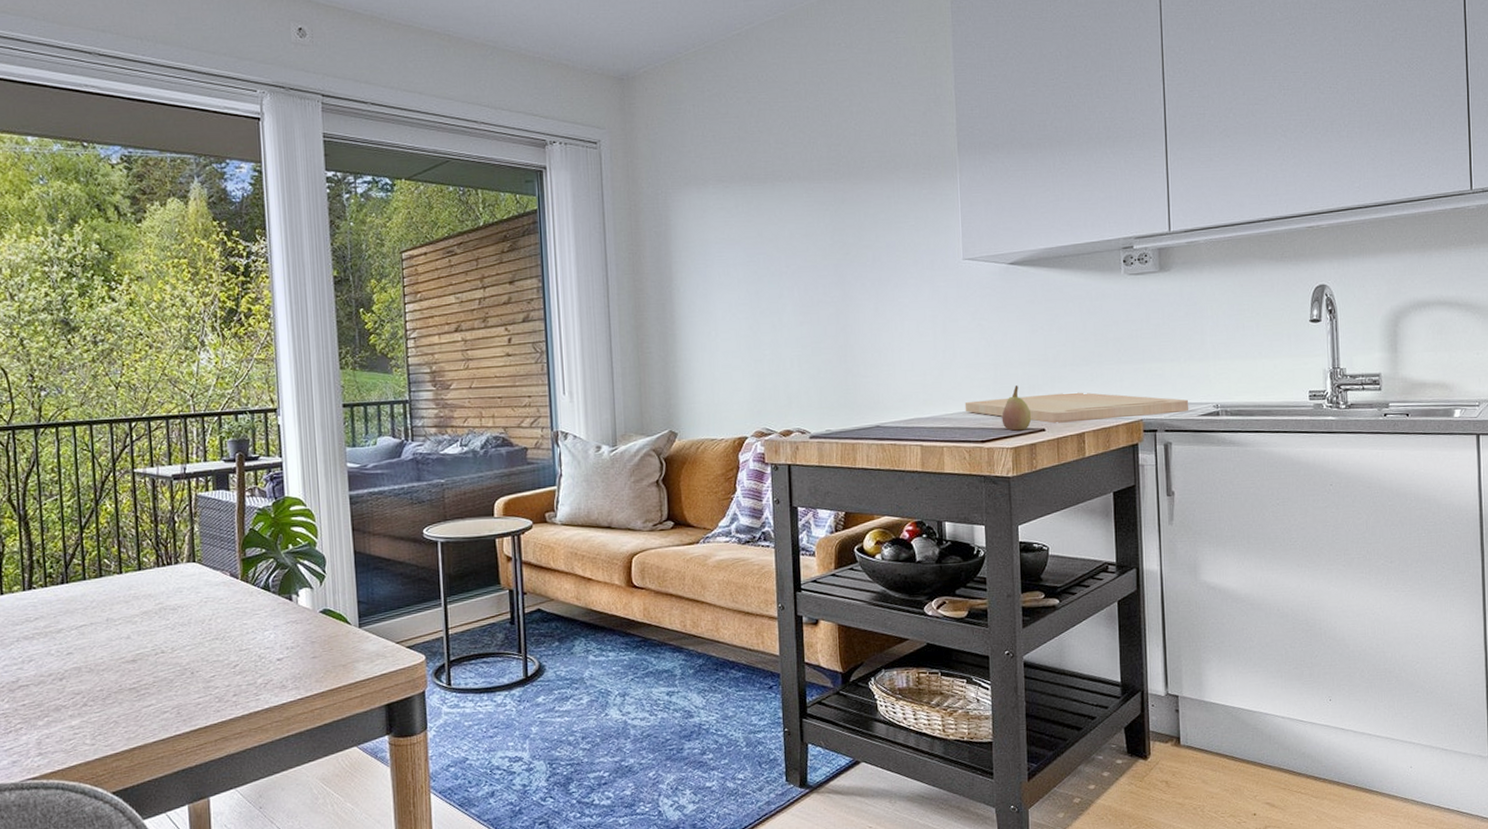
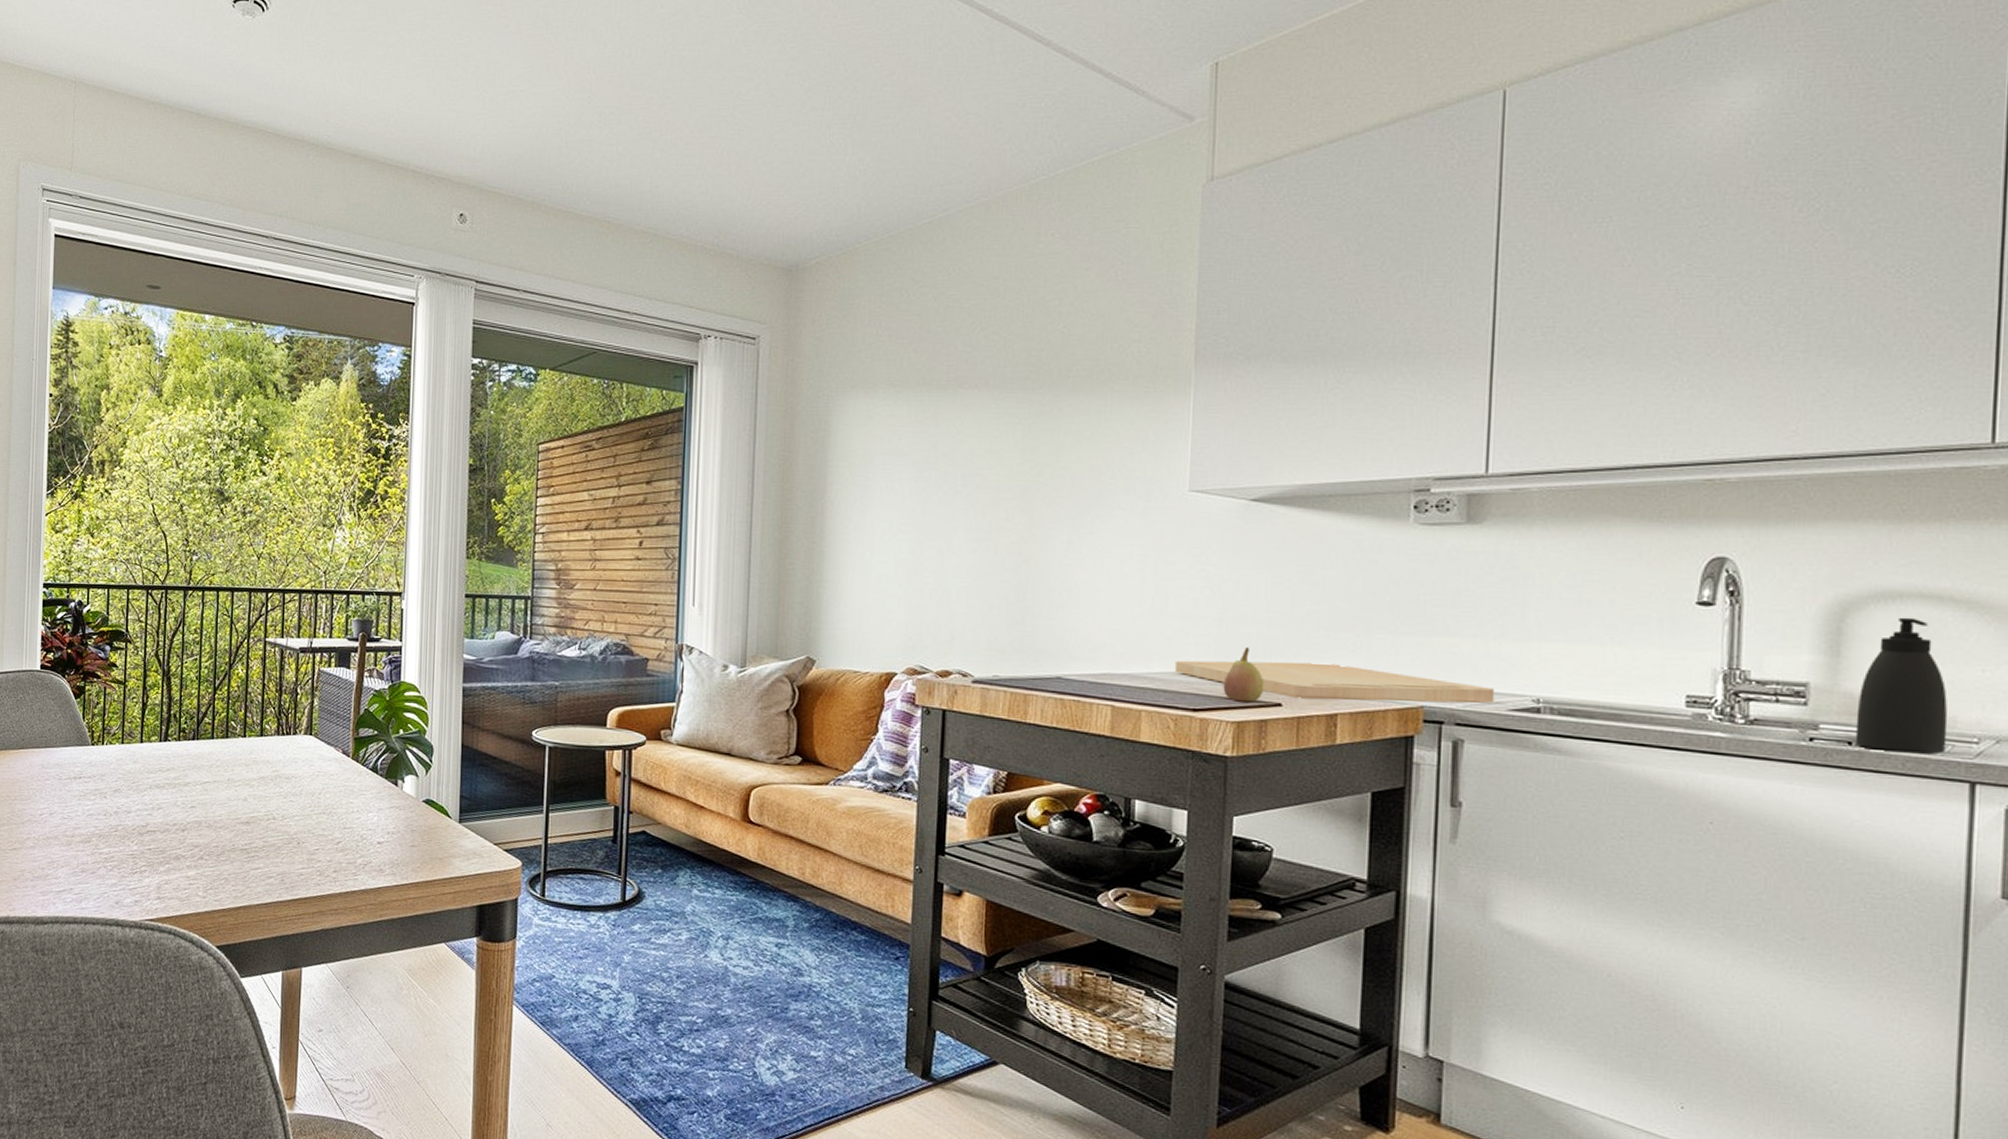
soap dispenser: none [1409,319,1462,418] -> present [1855,617,1948,755]

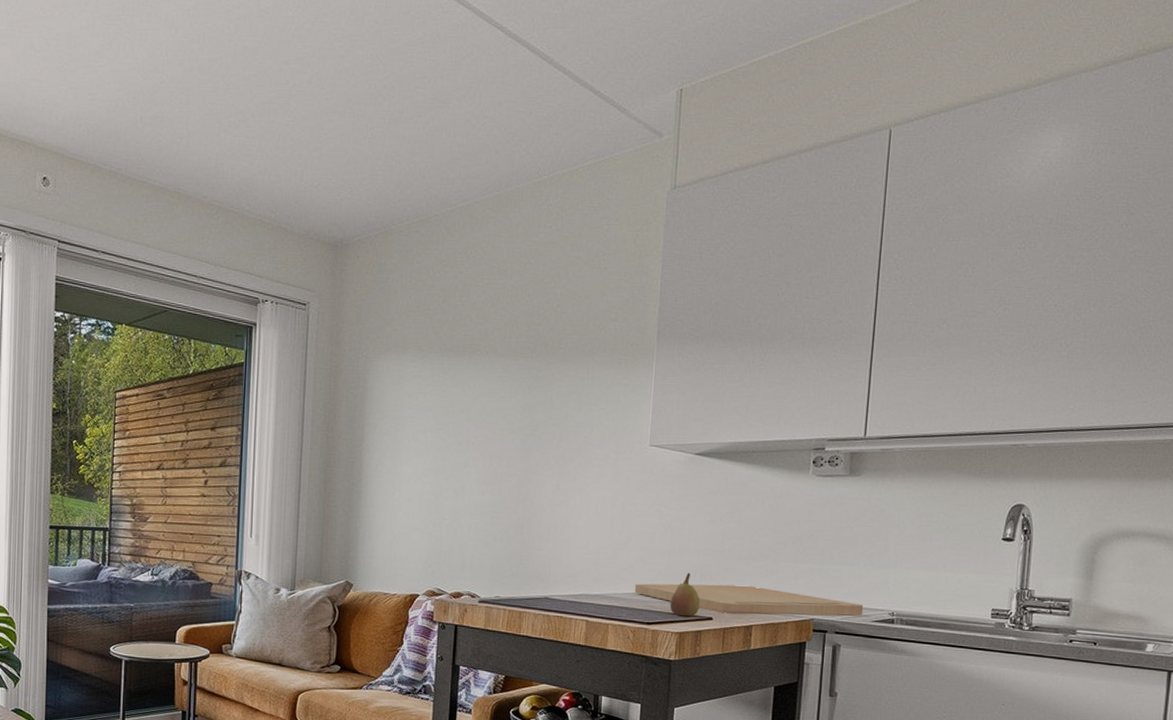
soap dispenser: present [1855,617,1948,755] -> none [1098,550,1158,651]

